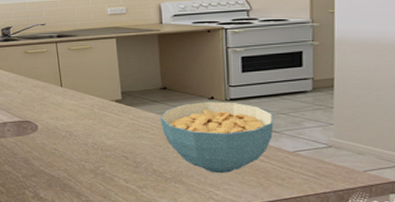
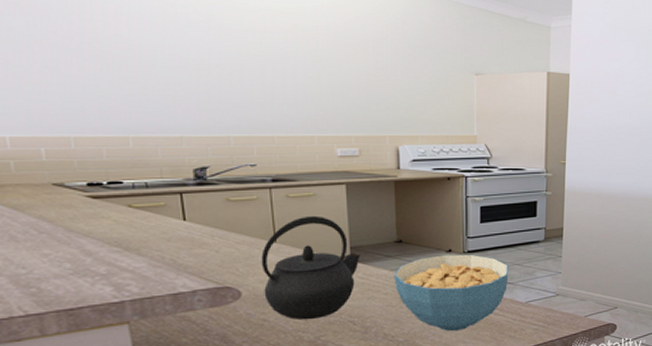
kettle: none [51,65,130,152] -> present [261,215,360,320]

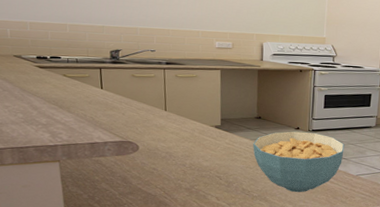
kettle: present [261,215,360,320] -> none [154,92,228,172]

